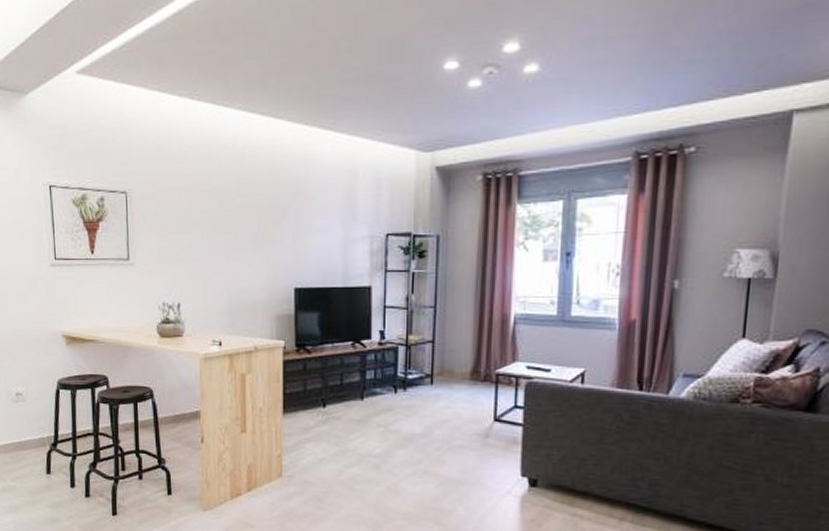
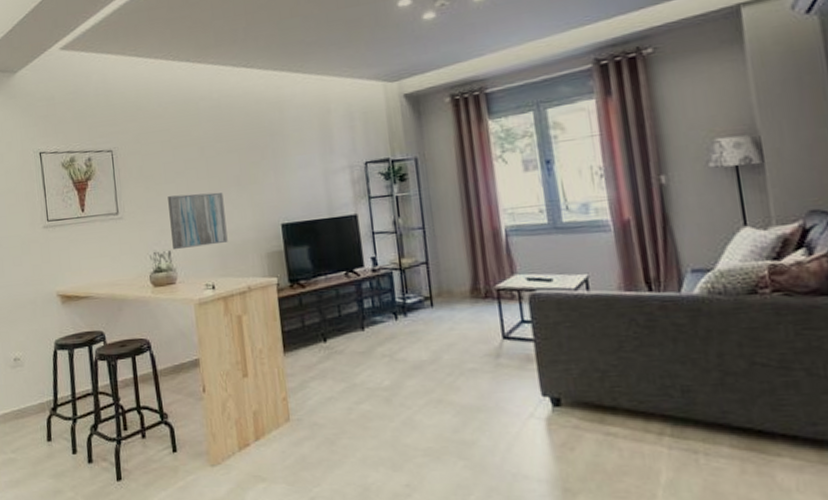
wall art: none [181,247,239,303] -> present [168,192,228,250]

